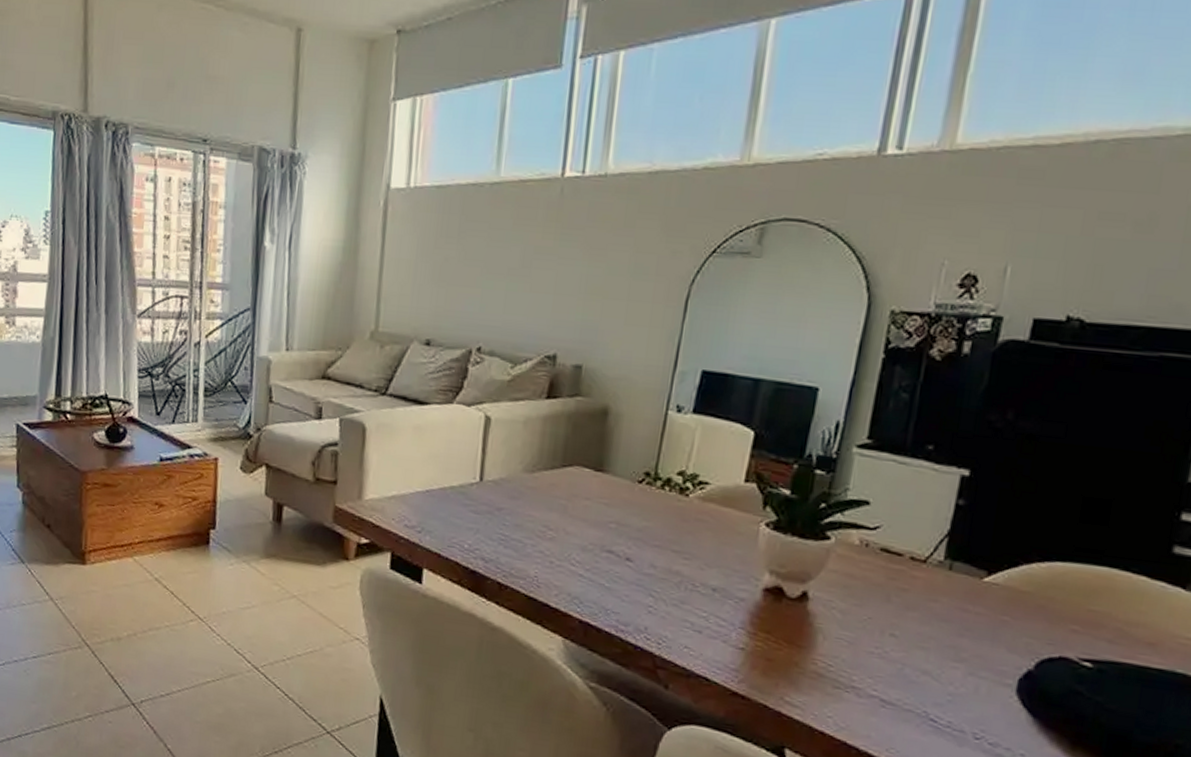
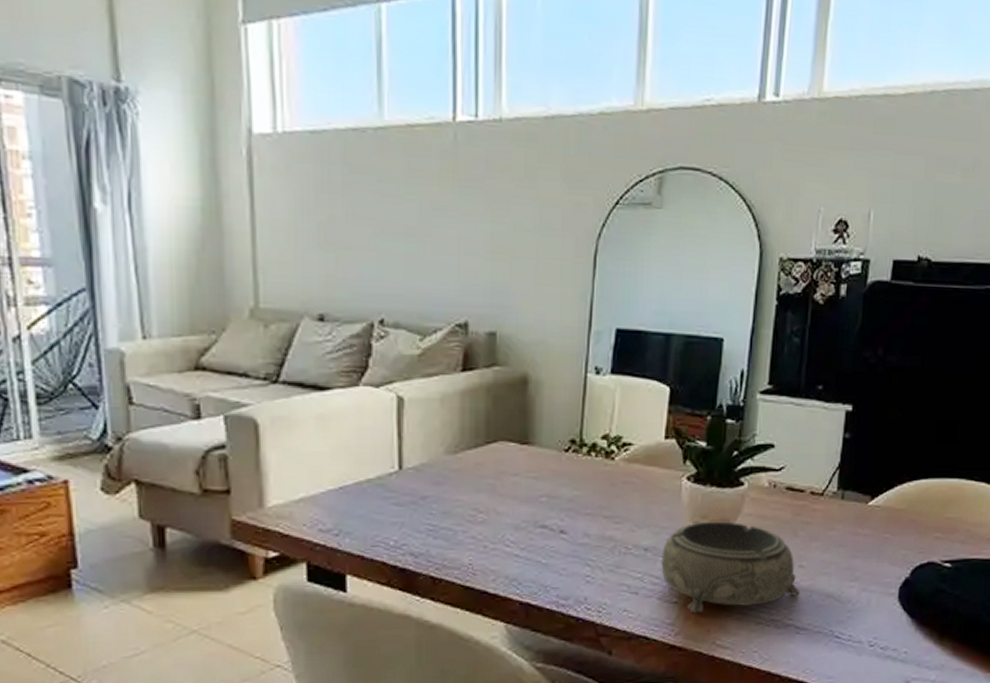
decorative bowl: none [729,570,890,668] -> present [661,521,800,613]

